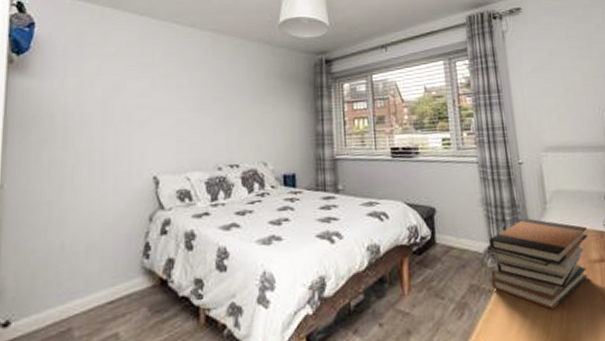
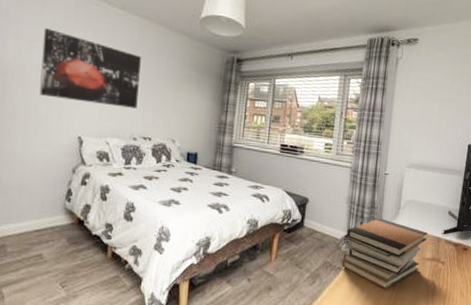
wall art: none [105,60,219,136] -> present [40,28,141,109]

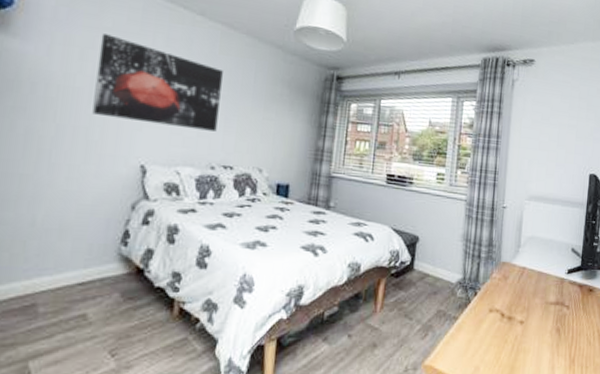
book stack: present [341,218,427,290] -> none [457,258,550,341]

